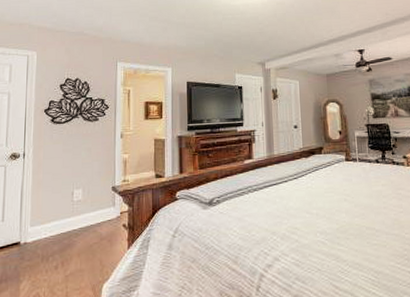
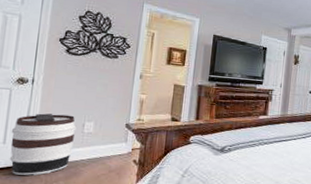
barrel: none [8,185,66,252] -> present [9,113,77,176]

